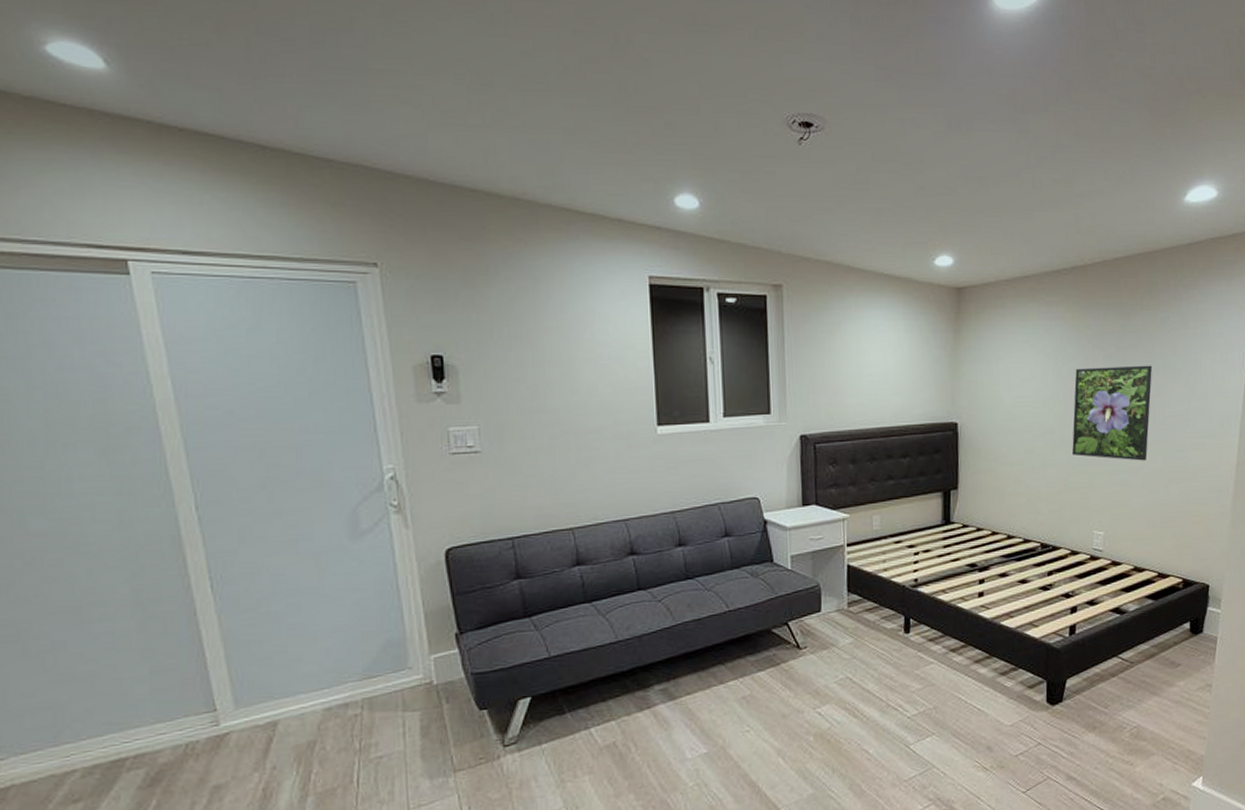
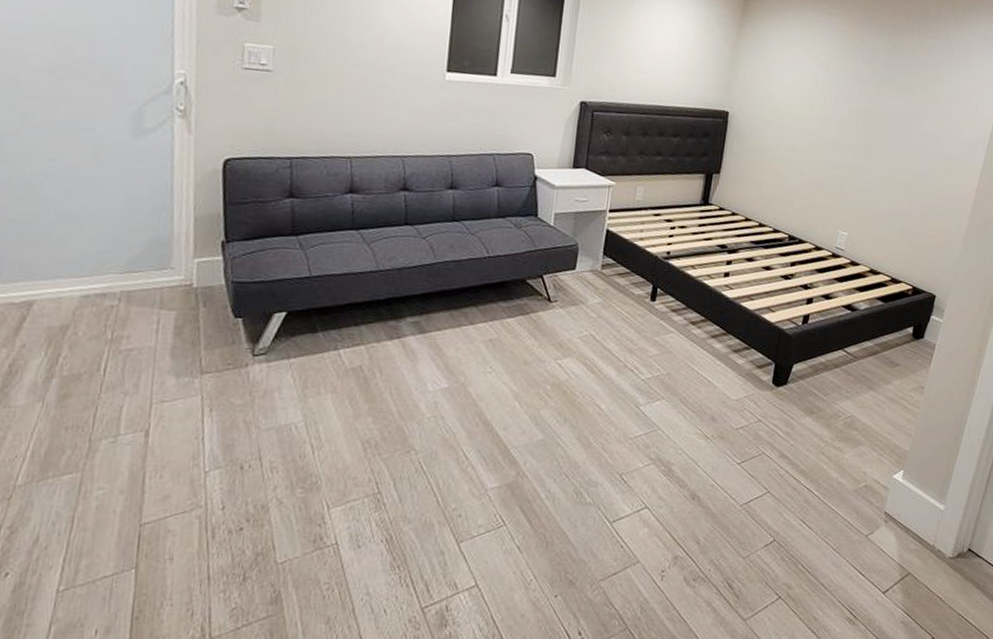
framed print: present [1072,365,1152,461] -> none [830,78,914,173]

